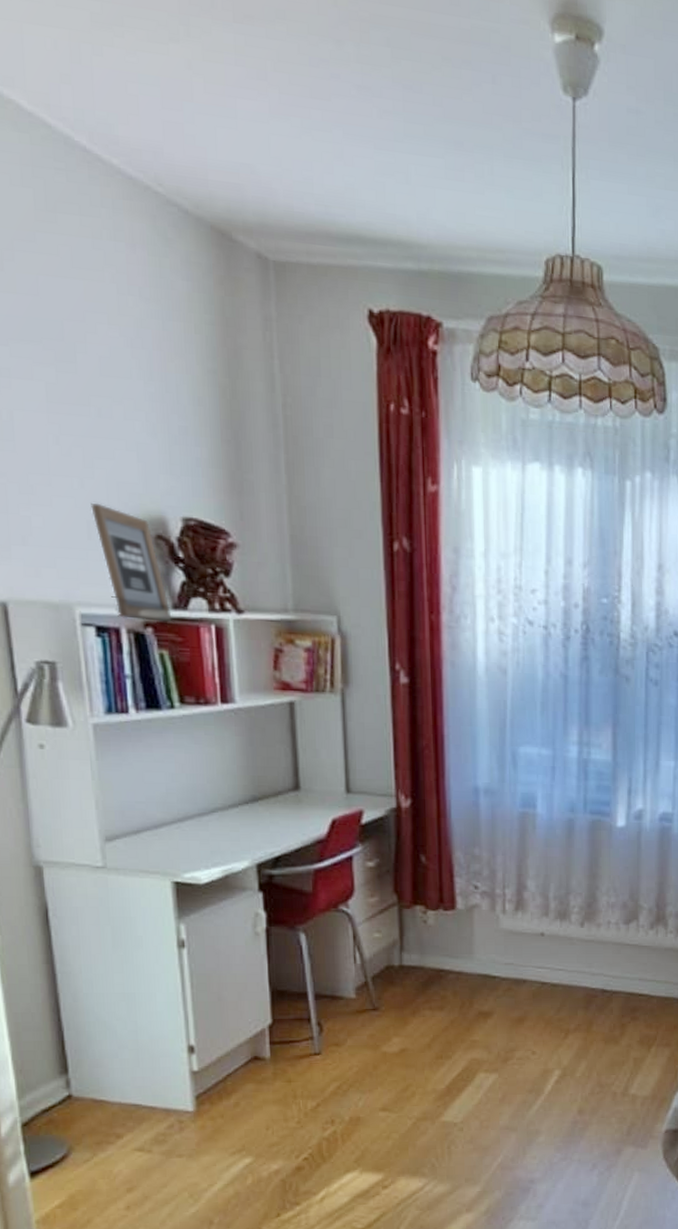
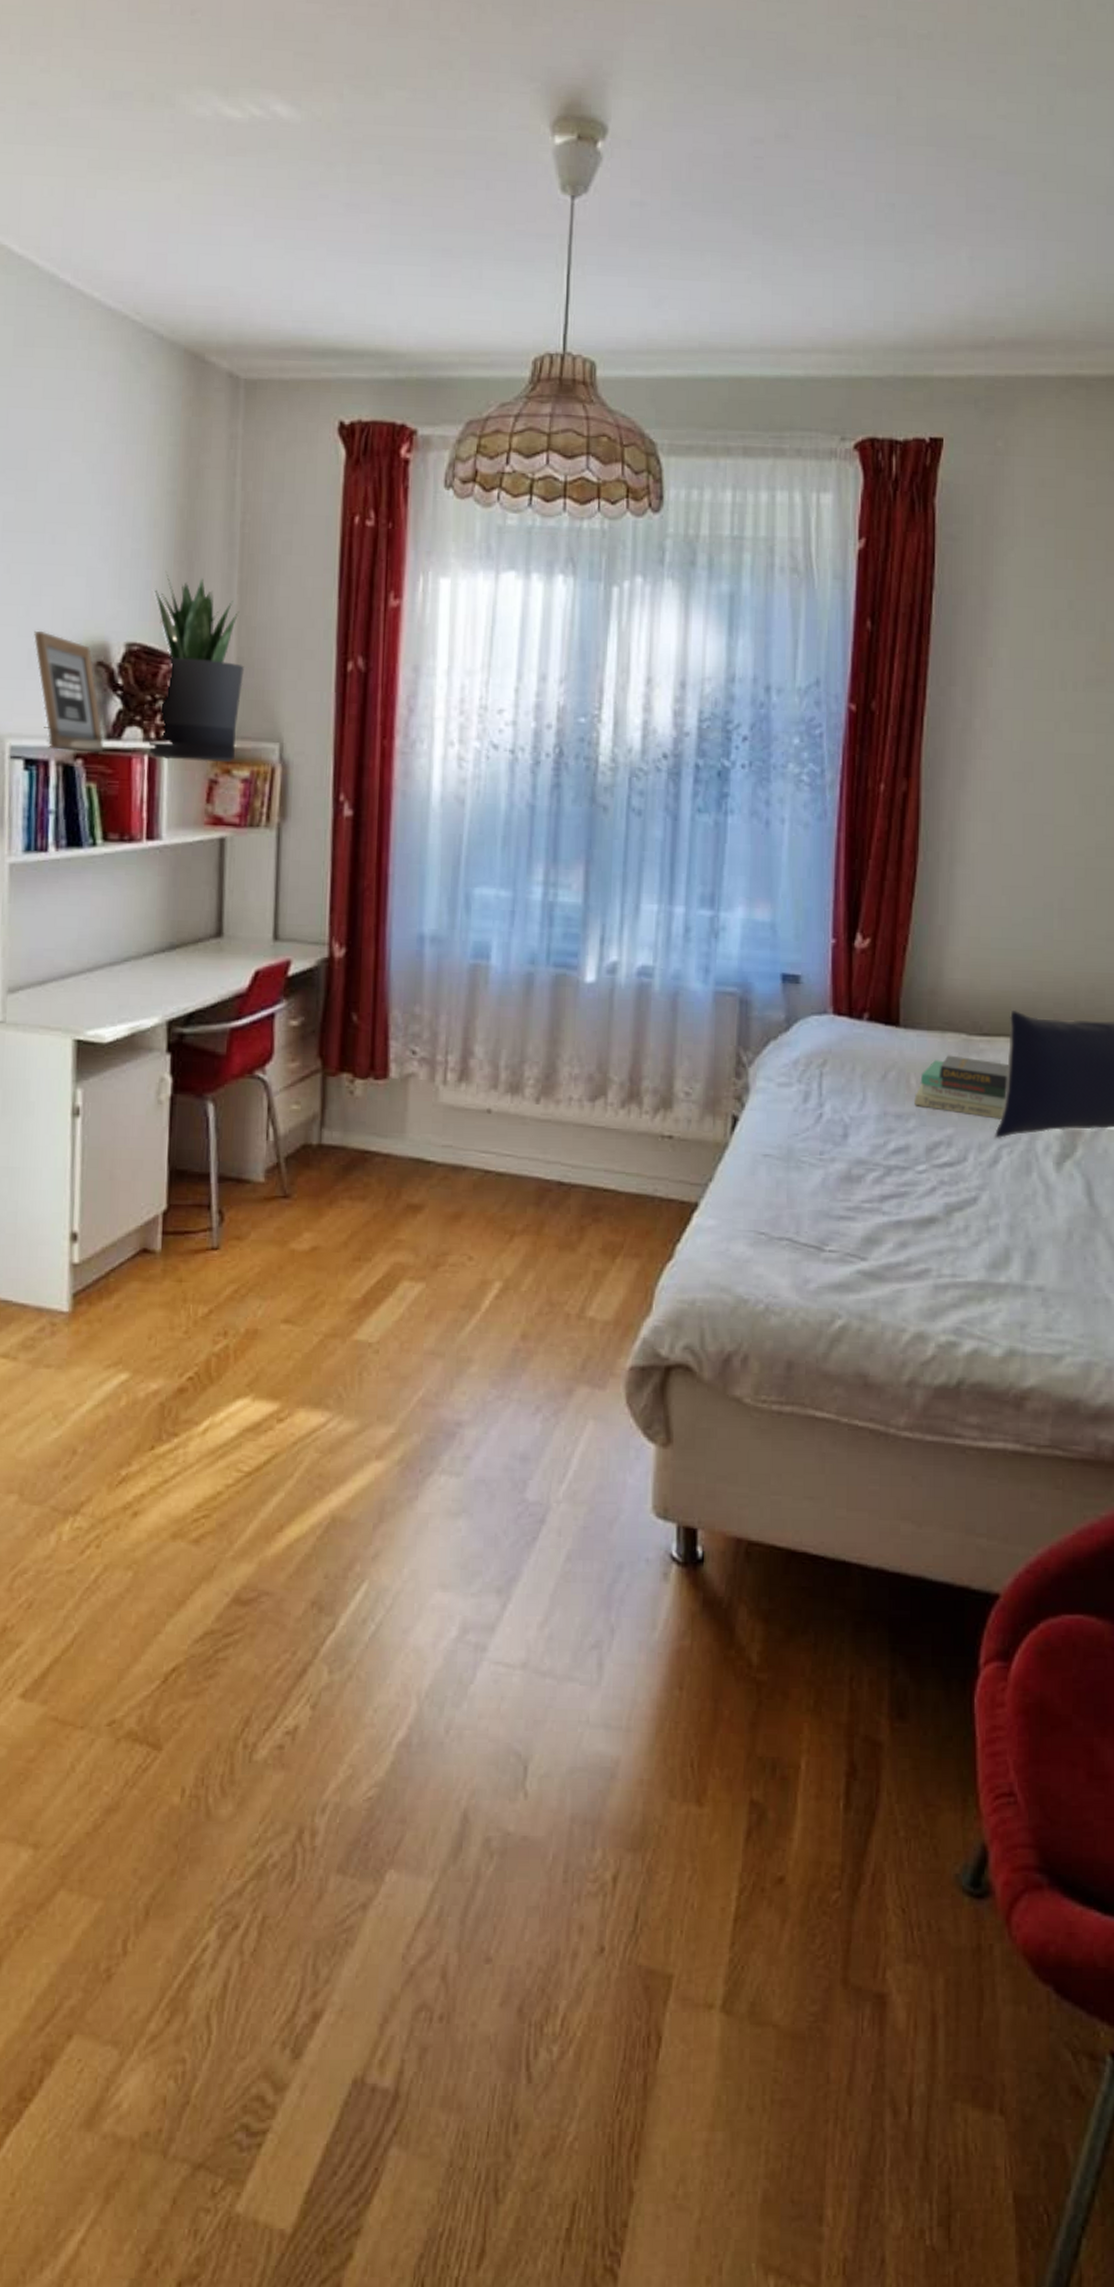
planter: none [205,450,298,633] -> present [148,572,244,762]

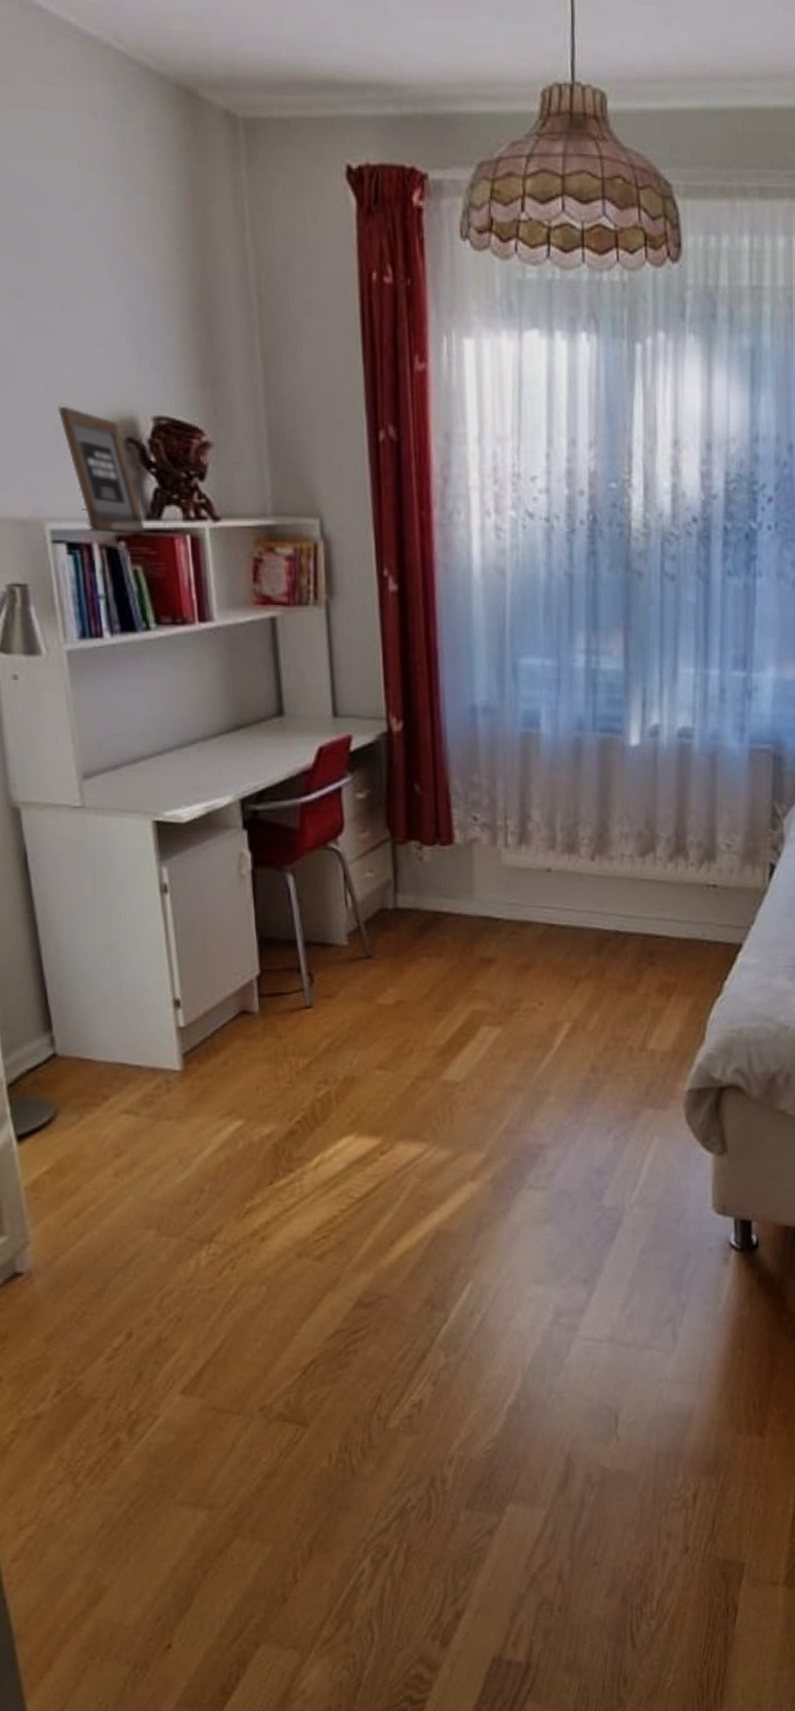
planter: present [148,572,244,762] -> none [176,338,277,541]

